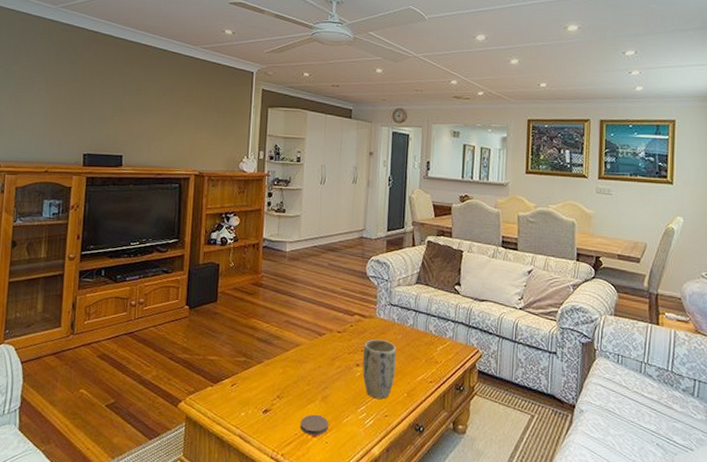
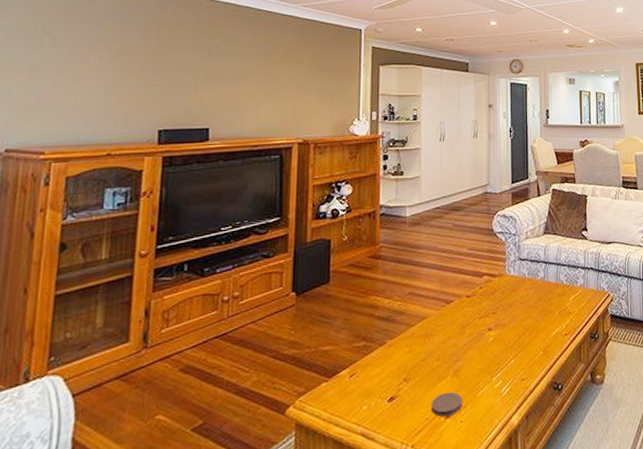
plant pot: present [363,339,397,399] -> none [496,297,530,363]

